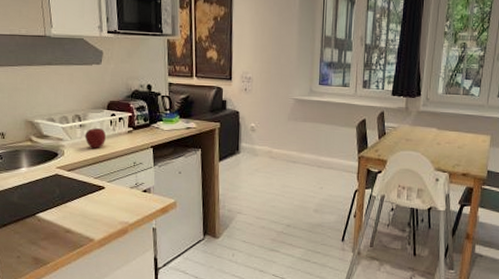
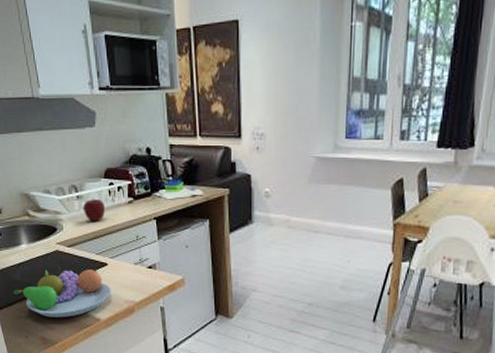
fruit bowl: none [9,191,107,239] -> present [14,268,111,318]

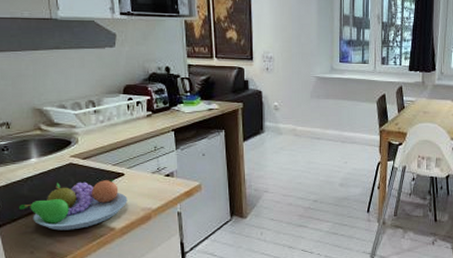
apple: present [83,199,106,221] -> none [100,114,124,134]

